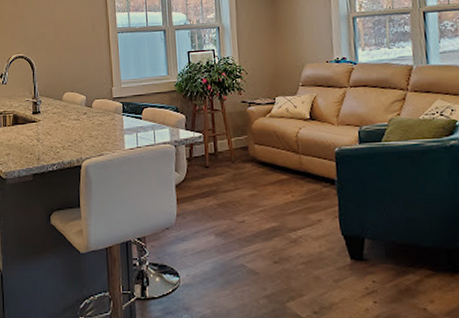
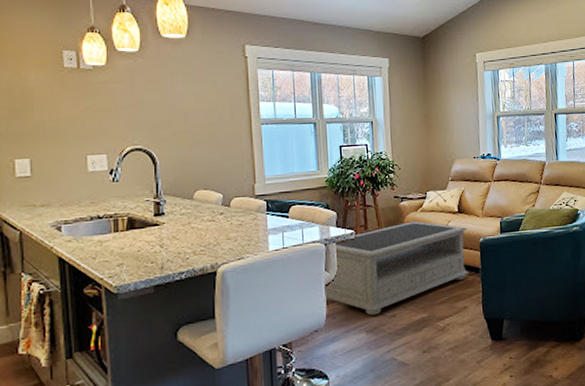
coffee table: none [174,127,324,219] -> present [324,221,469,316]

